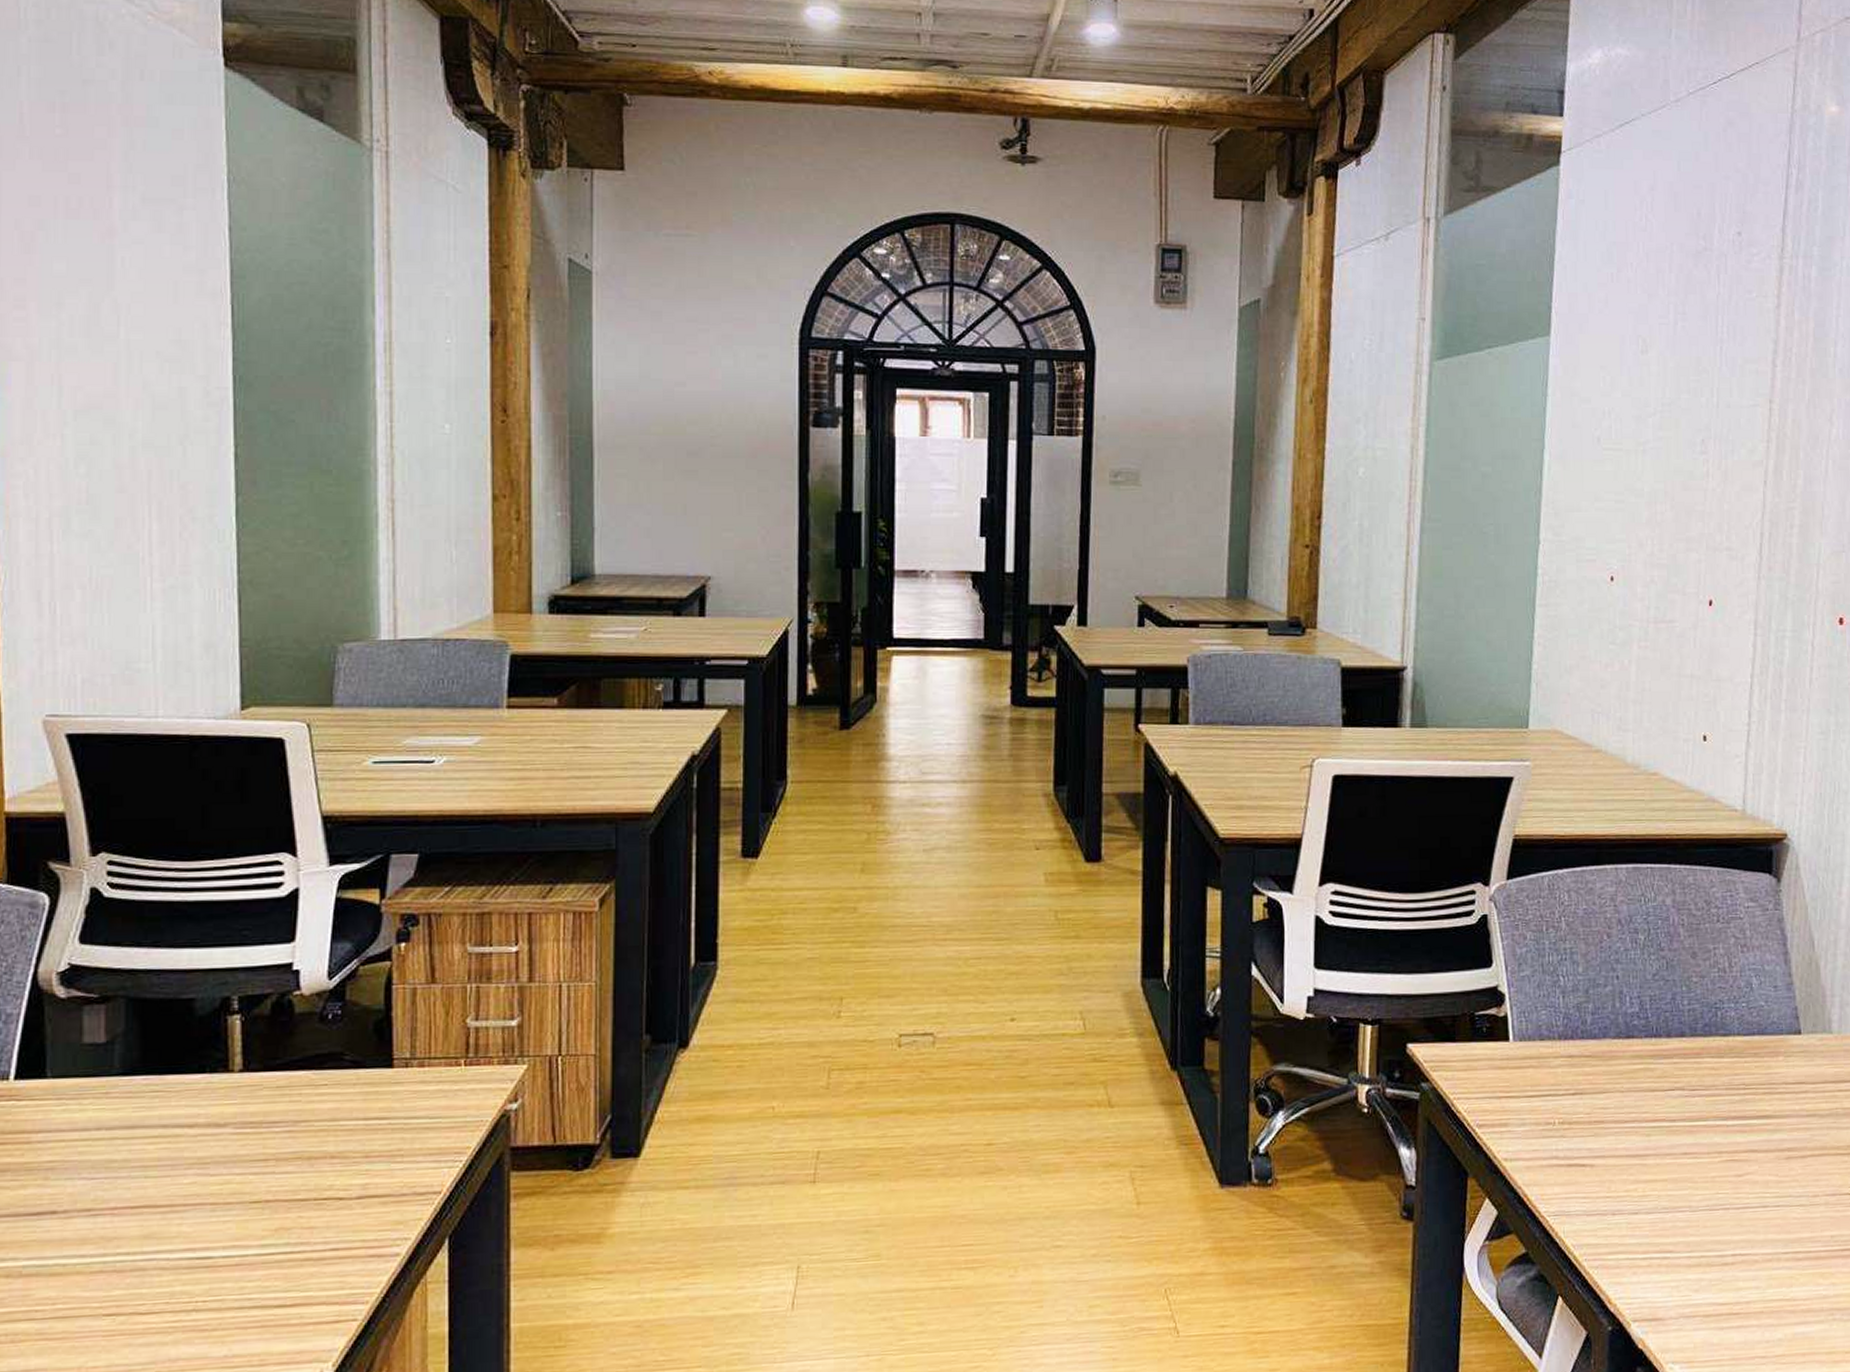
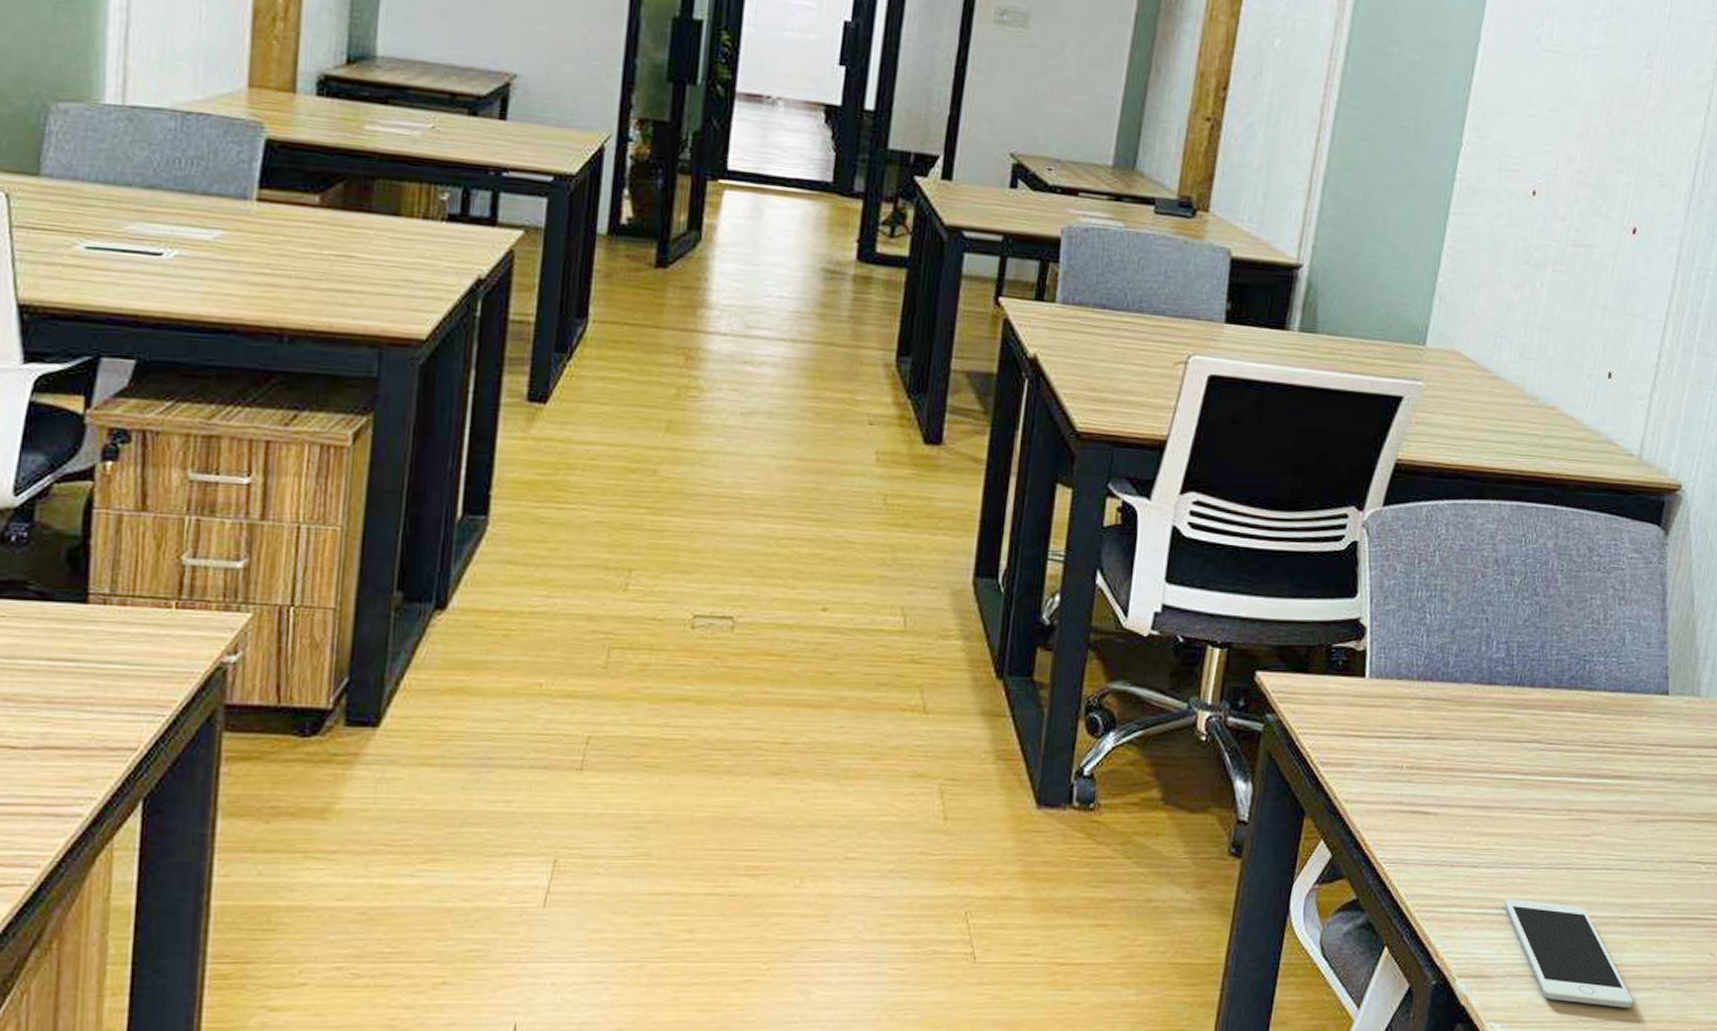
cell phone: none [1668,1242,1807,1342] -> present [1504,899,1634,1008]

